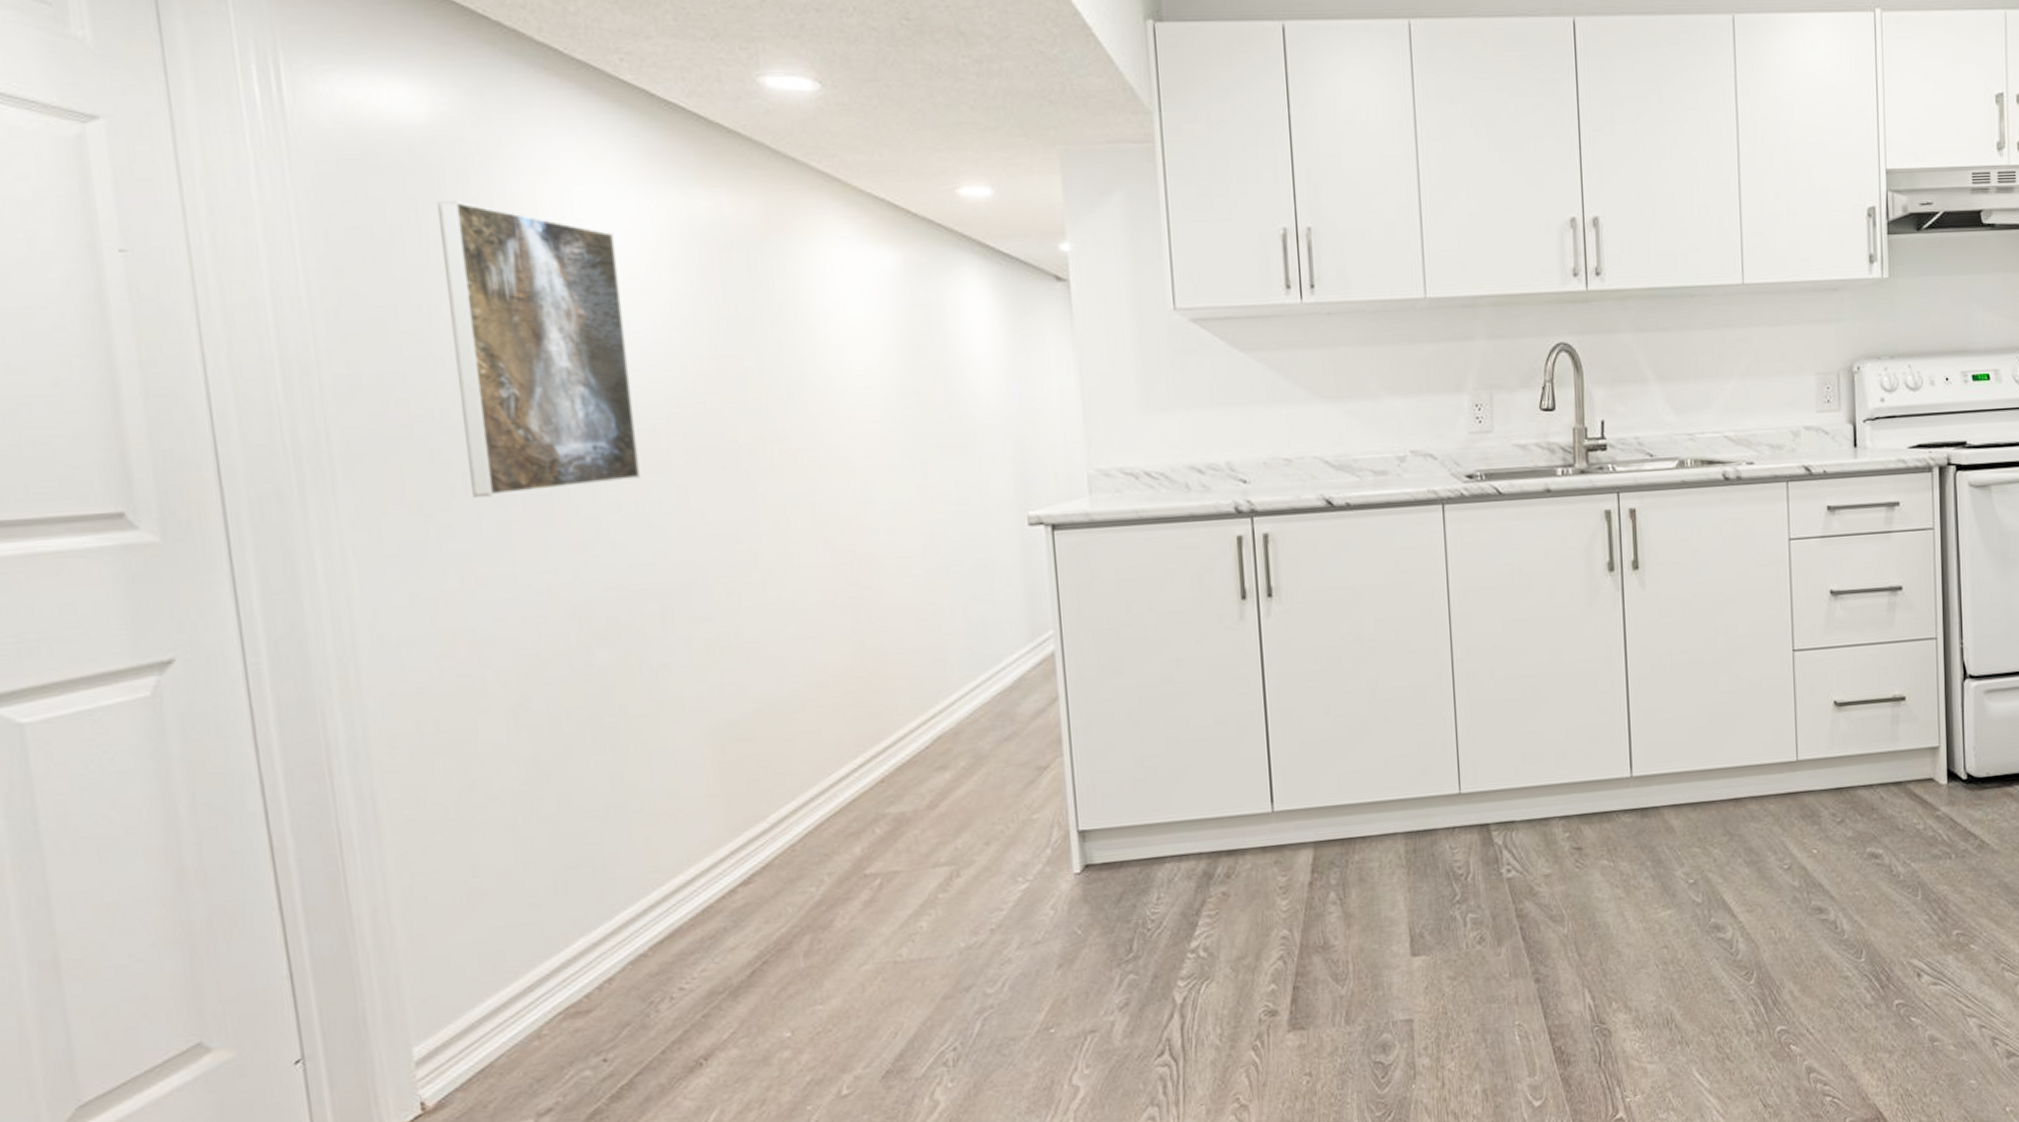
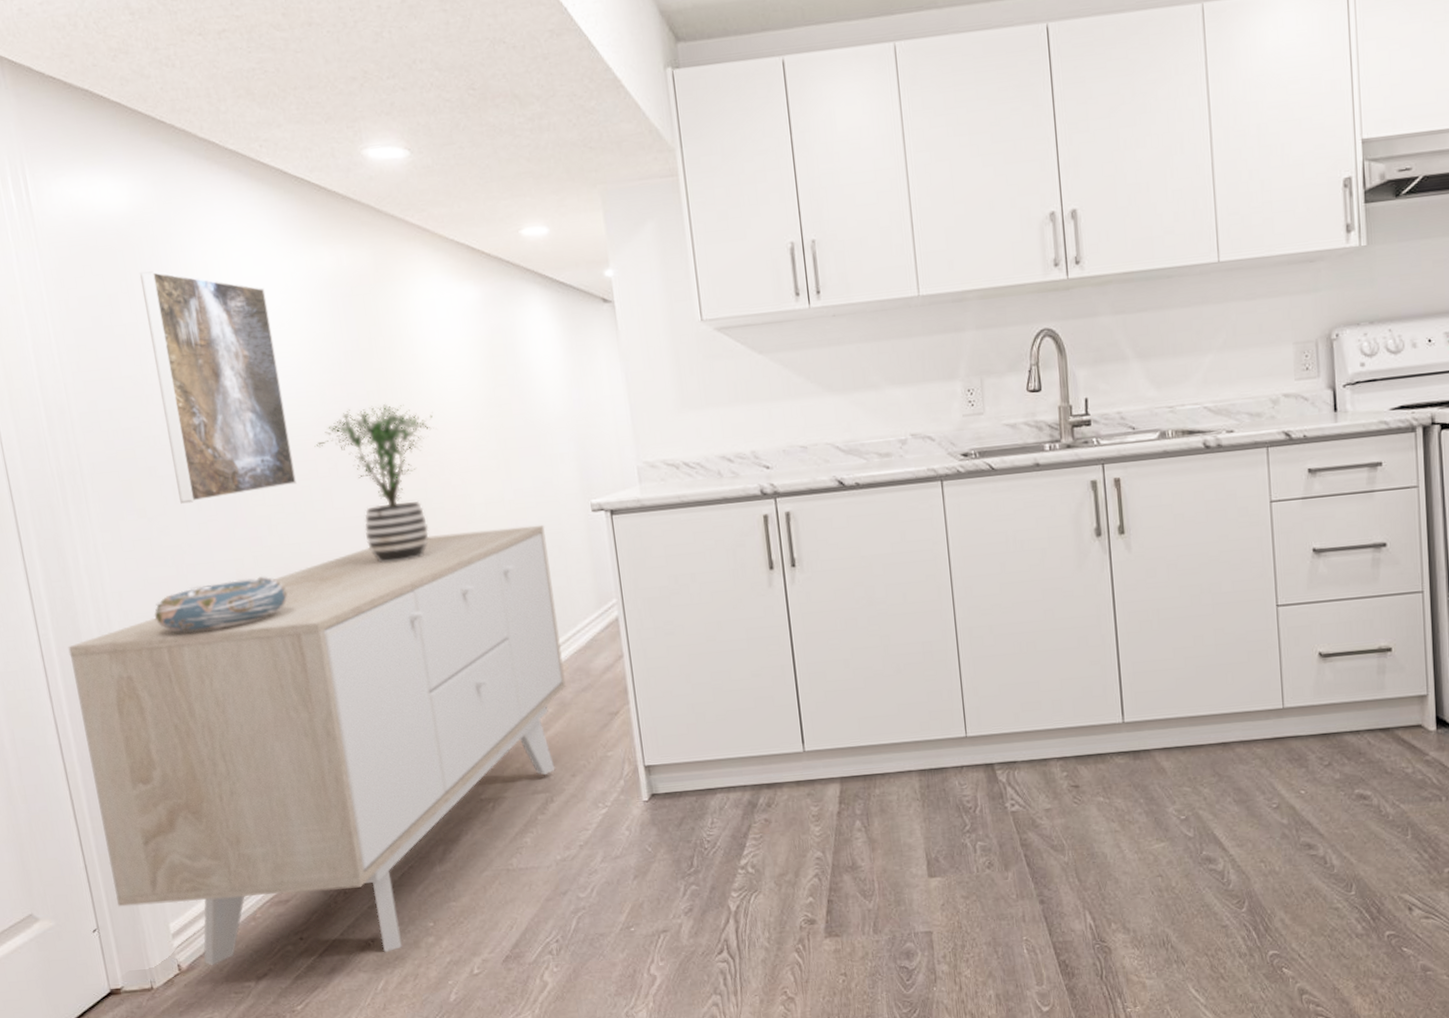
sideboard: none [289,539,984,1102] -> present [68,524,566,966]
decorative bowl: none [422,592,619,664] -> present [154,575,289,633]
potted plant: none [668,385,832,581] -> present [314,404,434,563]

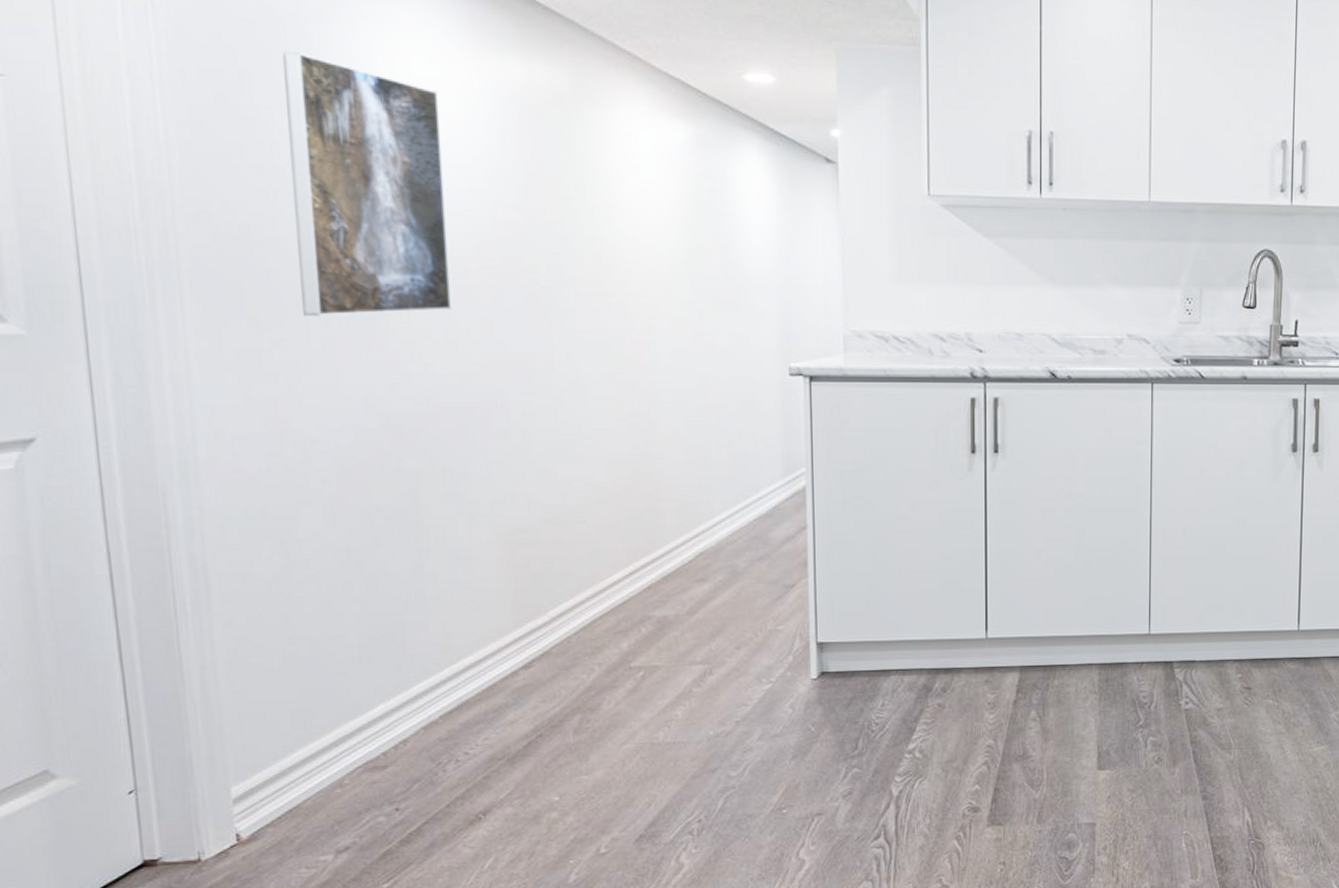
sideboard: present [68,524,566,966] -> none [135,383,740,837]
decorative bowl: present [154,575,289,633] -> none [254,405,427,462]
potted plant: present [314,404,434,563] -> none [478,236,623,407]

